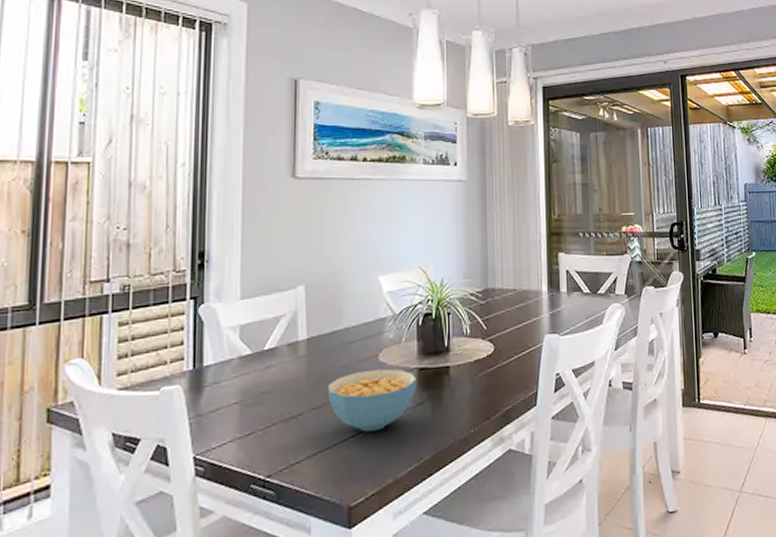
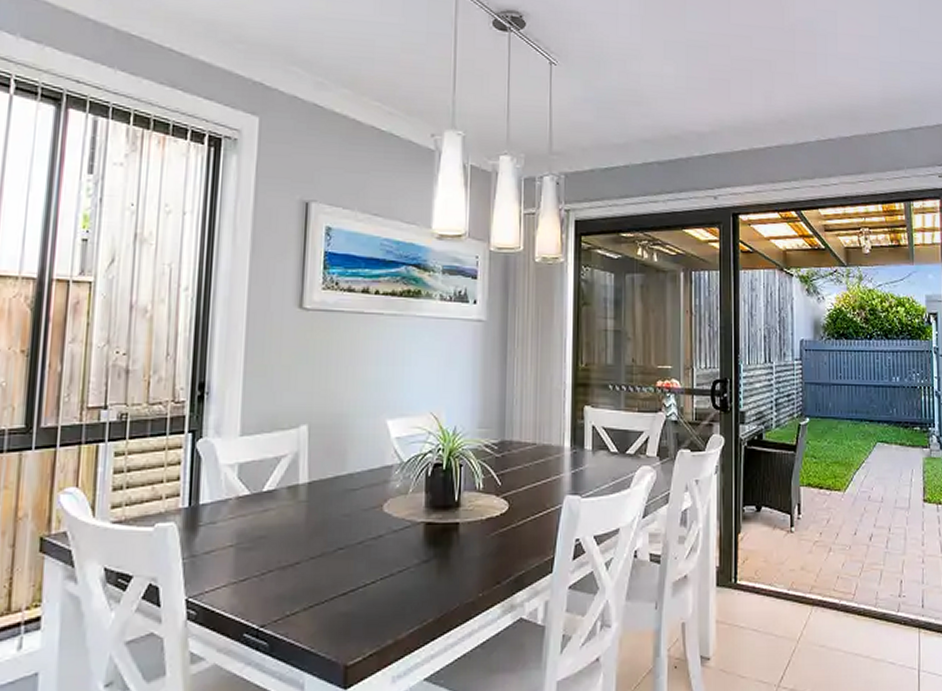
cereal bowl: present [327,368,417,432] -> none [327,520,423,587]

